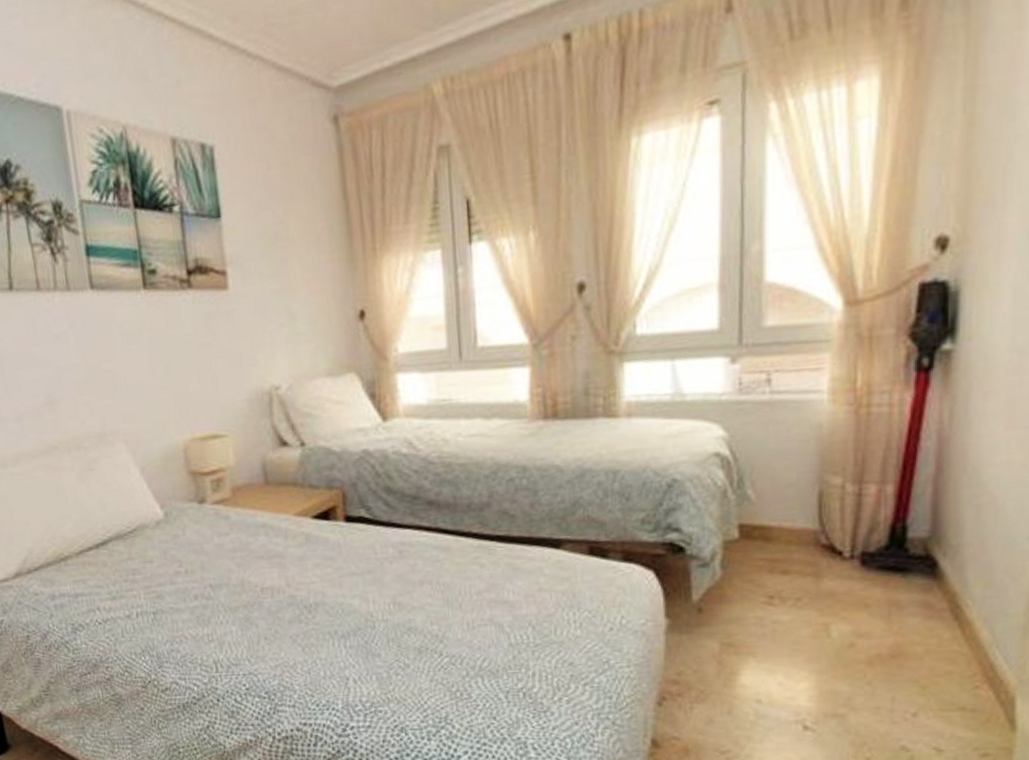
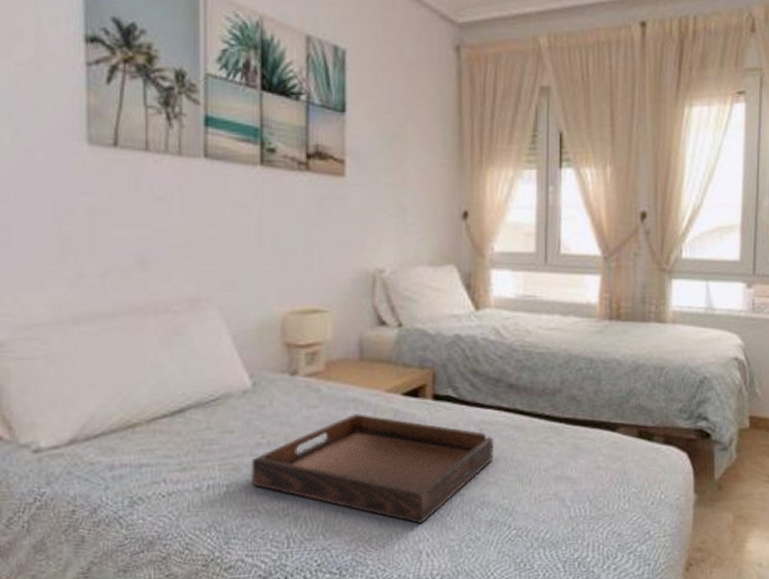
serving tray: none [172,539,417,651] -> present [251,414,495,525]

